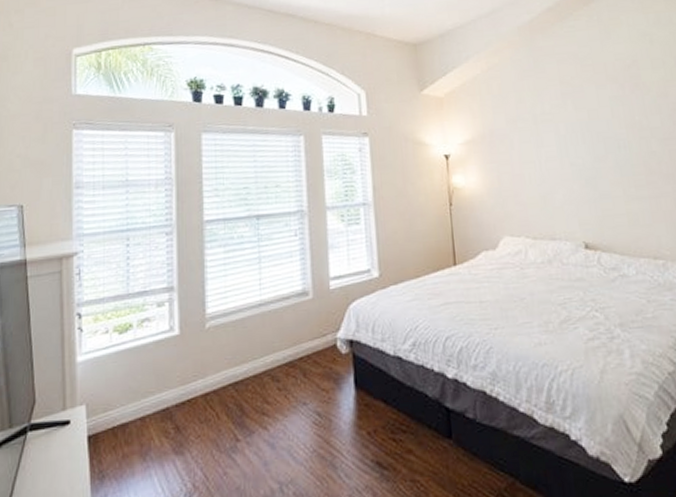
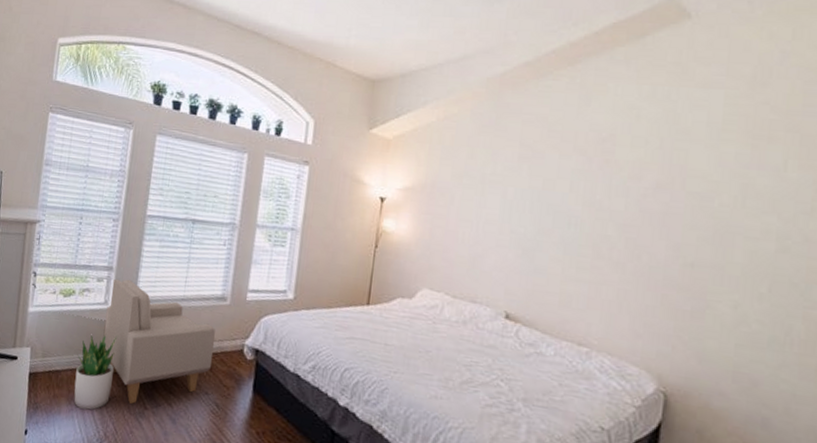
planter: none [145,364,193,462] -> present [74,335,118,410]
armchair: none [173,296,305,440] -> present [103,278,215,404]

